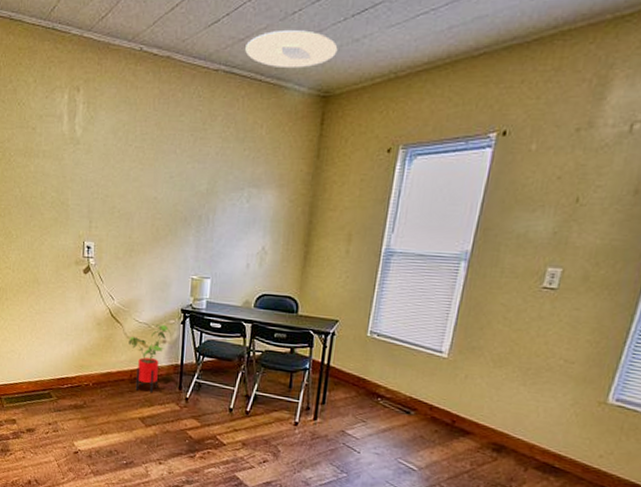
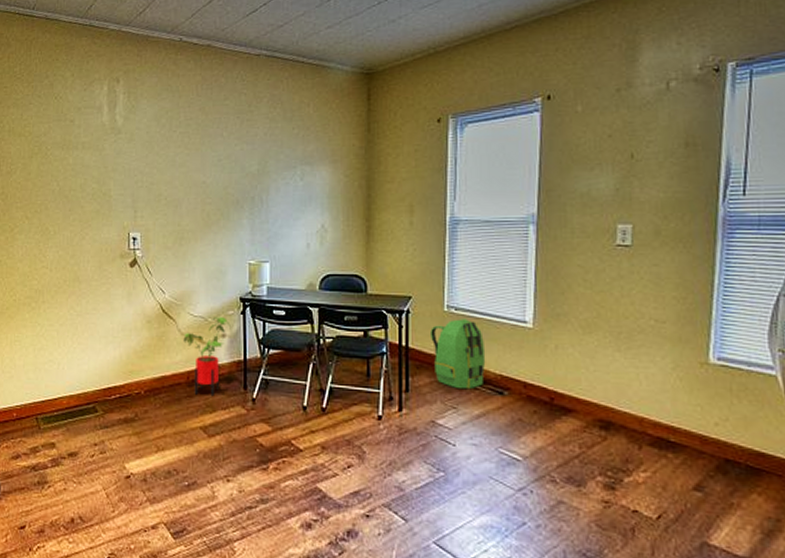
ceiling light: present [245,29,338,69] -> none [285,14,376,50]
backpack: none [350,344,400,407] -> present [431,319,486,390]

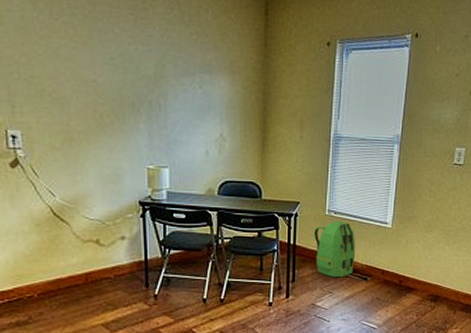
house plant: present [183,316,231,397] -> none [79,219,130,296]

